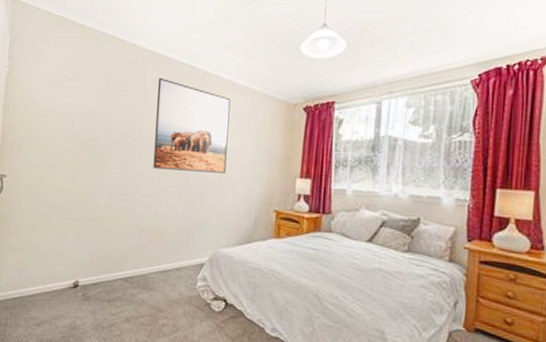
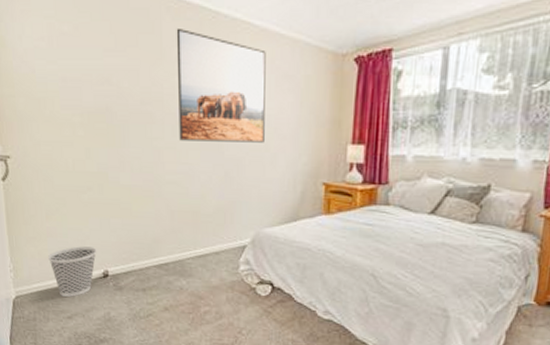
wastebasket: none [26,257,71,305] -> present [48,246,97,297]

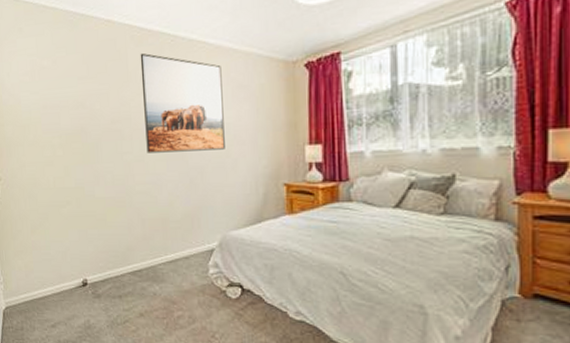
wastebasket: present [48,246,97,297] -> none [33,257,76,306]

